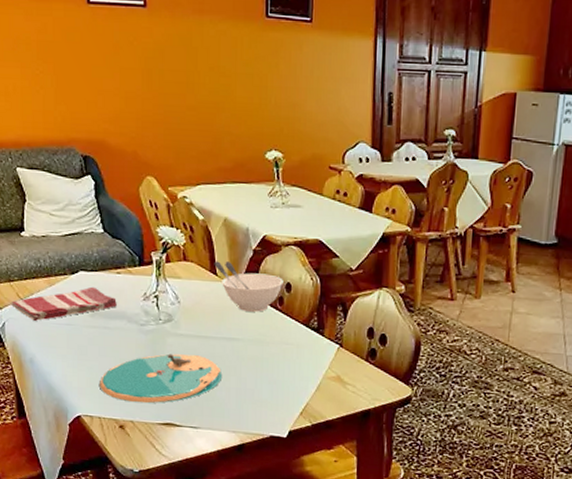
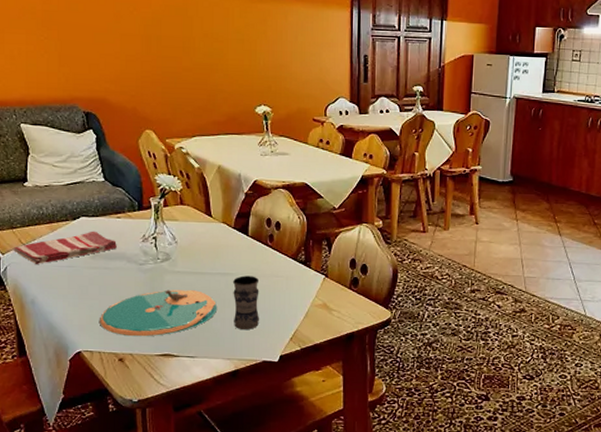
bowl: present [214,261,283,312] -> none [209,204,273,249]
jar: none [239,341,268,401] -> present [233,275,260,329]

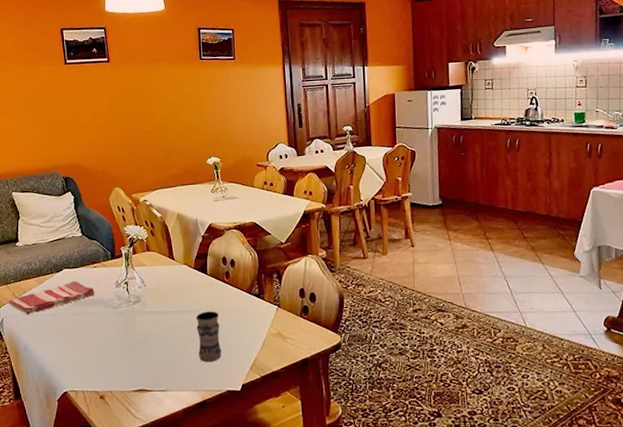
plate: present [100,290,218,337] -> none [82,328,184,375]

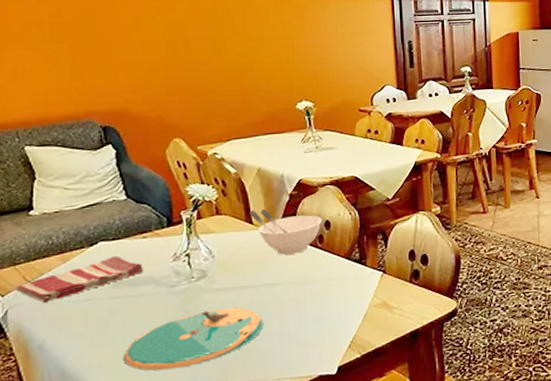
plate: none [82,328,184,375] -> present [124,307,264,371]
bowl: none [171,248,228,287] -> present [249,209,322,255]
jar: present [196,311,222,362] -> none [280,282,313,344]

